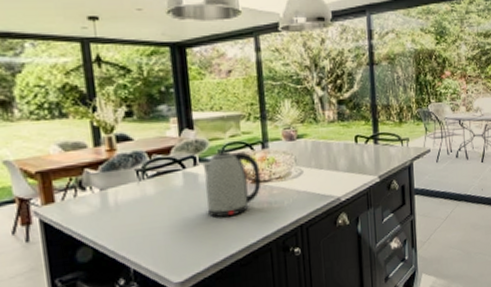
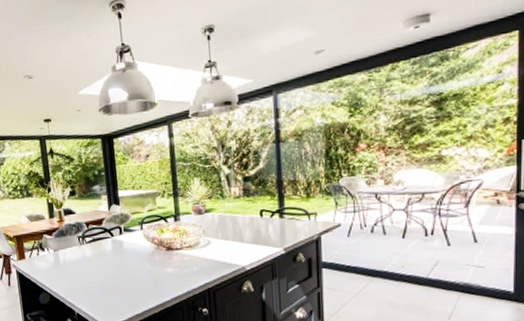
kettle: present [202,151,261,217] -> none [126,223,174,278]

